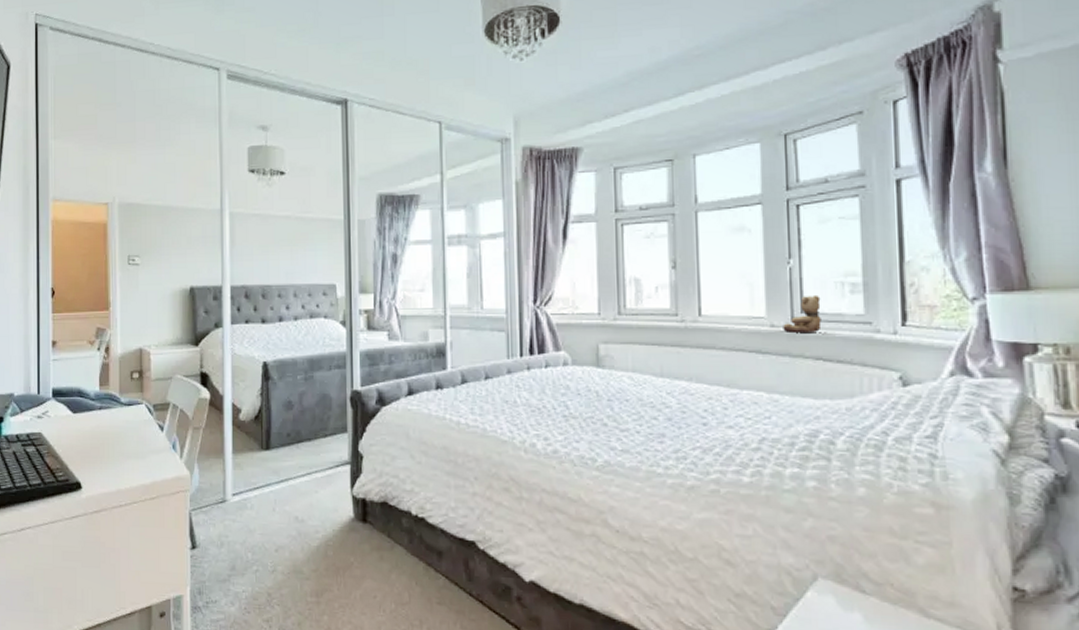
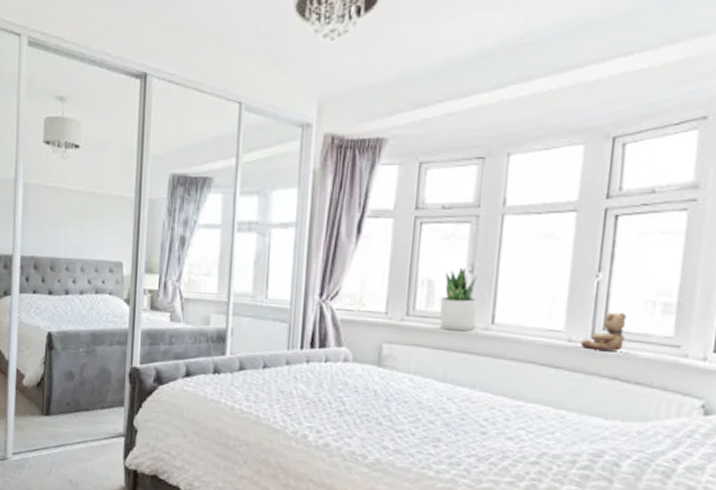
planter: none [648,264,684,326] -> present [439,267,479,332]

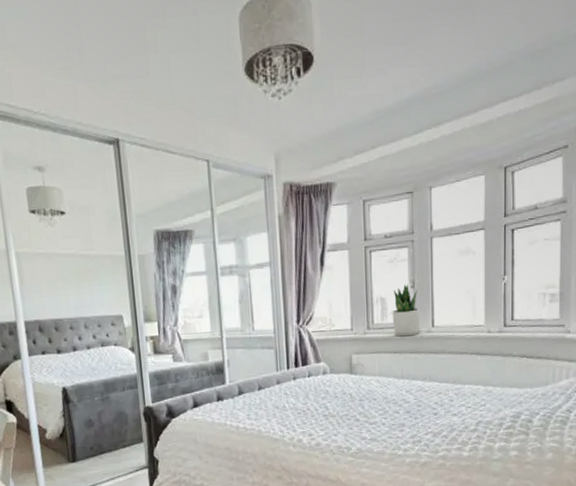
teddy bear: present [580,312,627,352] -> none [497,304,527,338]

